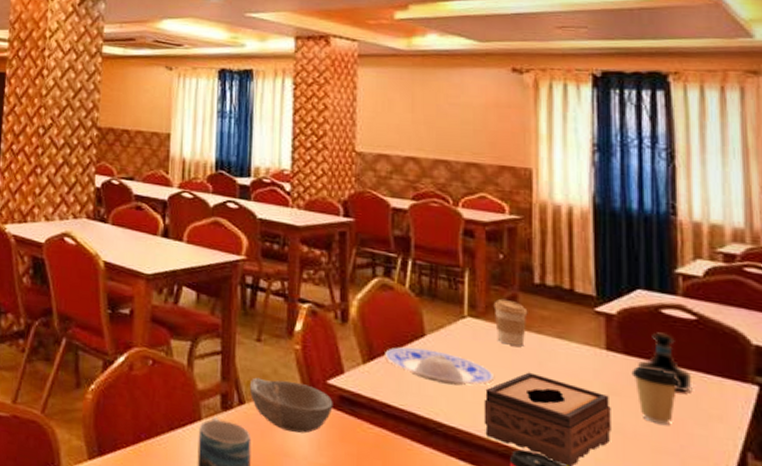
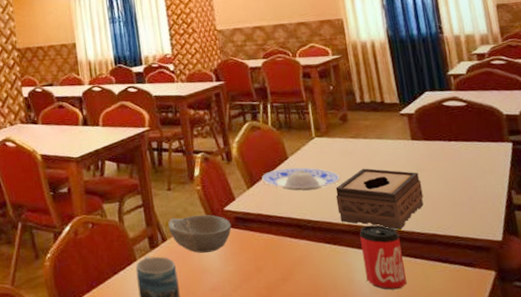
coffee cup: present [493,299,528,347] -> none [331,119,357,152]
coffee cup: present [631,366,680,425] -> none [430,146,463,185]
tequila bottle: present [638,332,691,392] -> none [433,119,470,158]

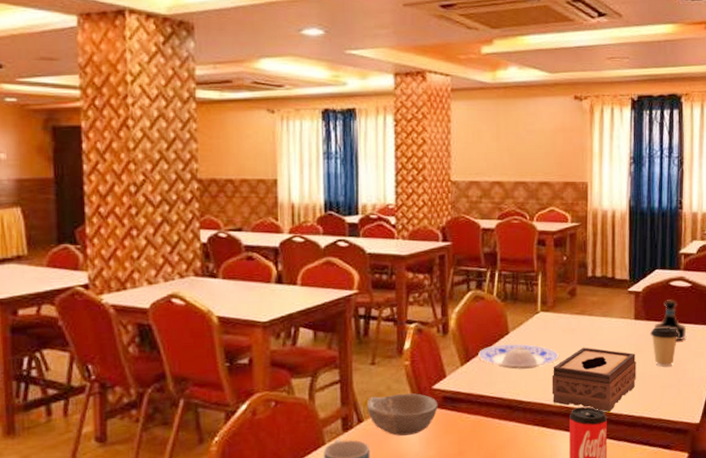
coffee cup: none [430,146,463,185] -> present [650,327,679,367]
tequila bottle: none [433,119,470,158] -> present [654,300,686,340]

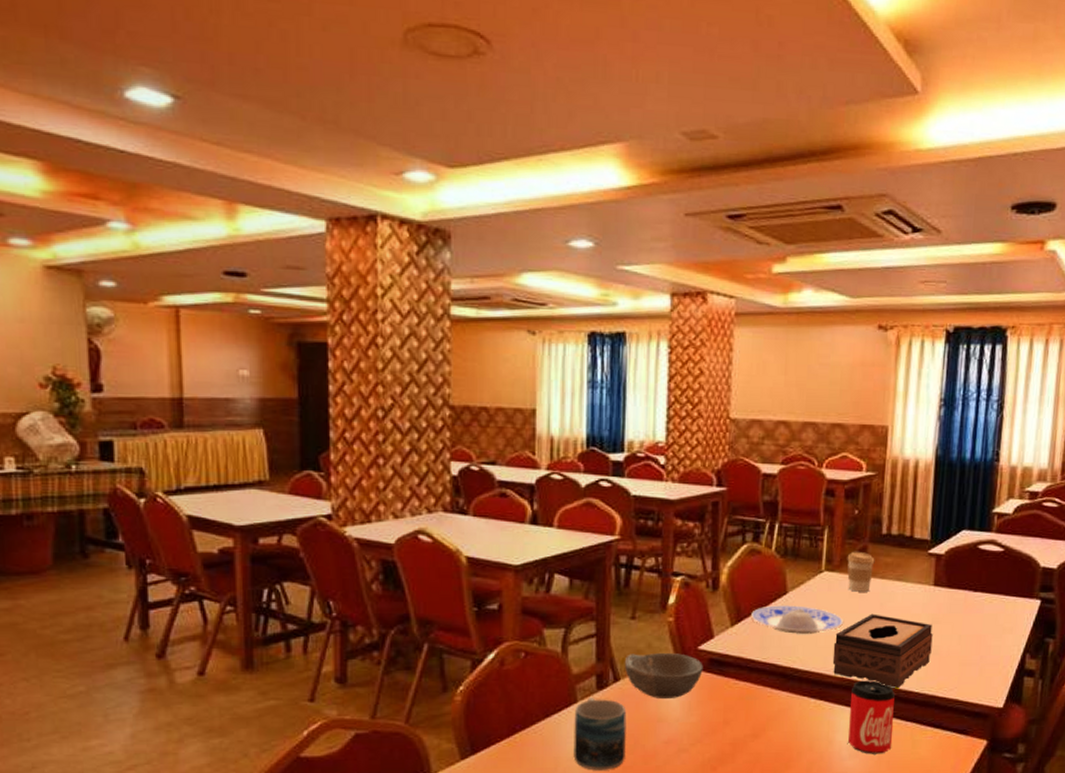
coffee cup: none [559,293,583,329] -> present [847,552,875,592]
coffee cup: present [650,327,679,367] -> none [951,596,986,641]
tequila bottle: present [654,300,686,340] -> none [957,565,994,612]

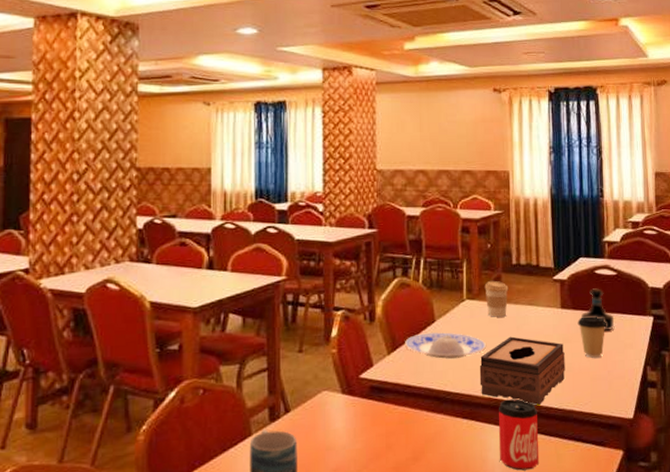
bowl: present [624,653,703,698] -> none [293,382,365,427]
coffee cup: none [951,596,986,641] -> present [577,316,607,358]
tequila bottle: none [957,565,994,612] -> present [581,288,614,330]

